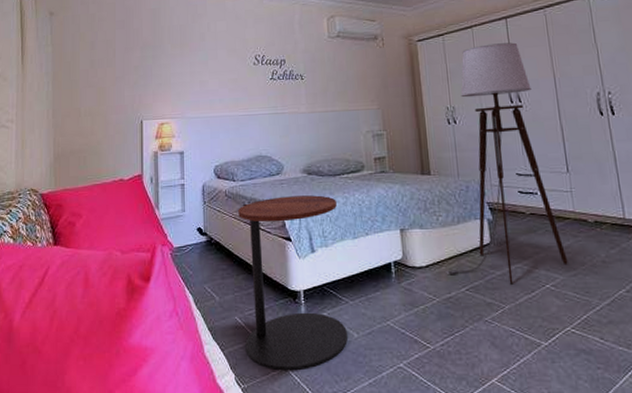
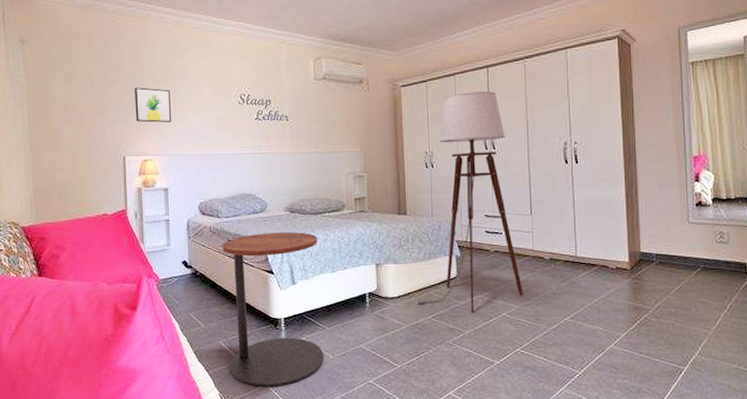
wall art: none [153,52,189,86] -> present [135,87,172,123]

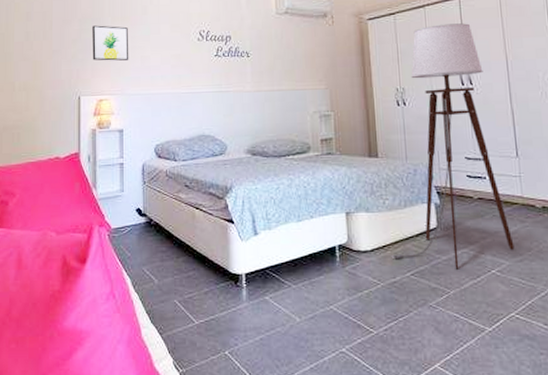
side table: present [223,232,324,388] -> none [179,176,291,355]

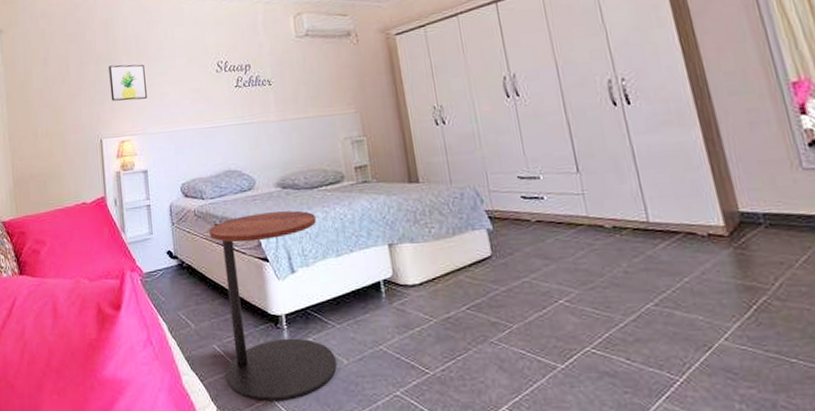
side table: none [179,176,291,355] -> present [209,210,338,402]
floor lamp: present [391,23,515,269] -> none [442,29,584,301]

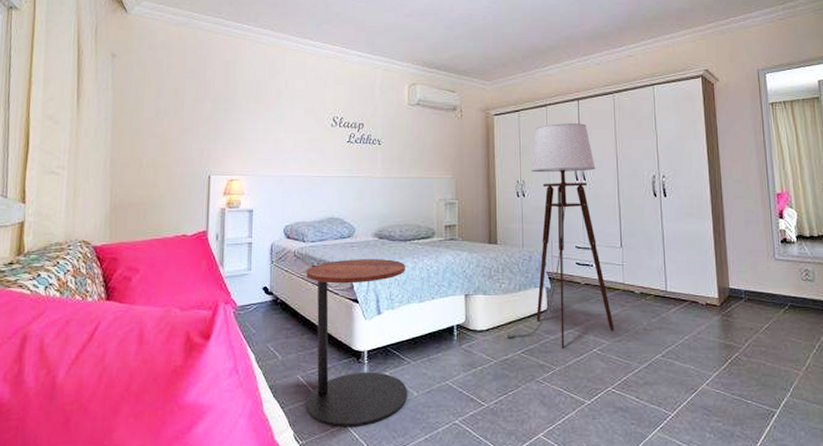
wall art: present [109,64,148,101] -> none [224,106,262,142]
floor lamp: none [442,29,584,301] -> present [504,123,614,348]

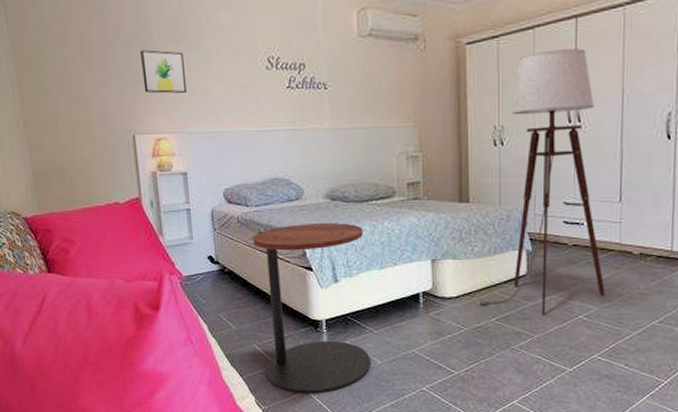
wall art: none [224,106,262,142] -> present [140,50,188,94]

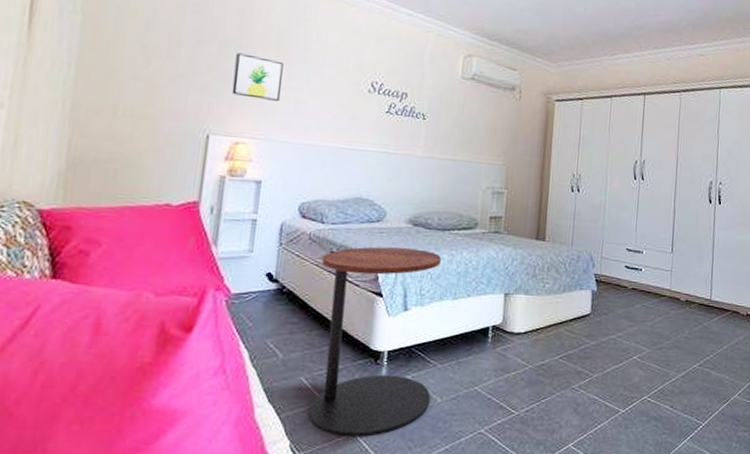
floor lamp: present [477,48,605,315] -> none [543,116,657,355]

